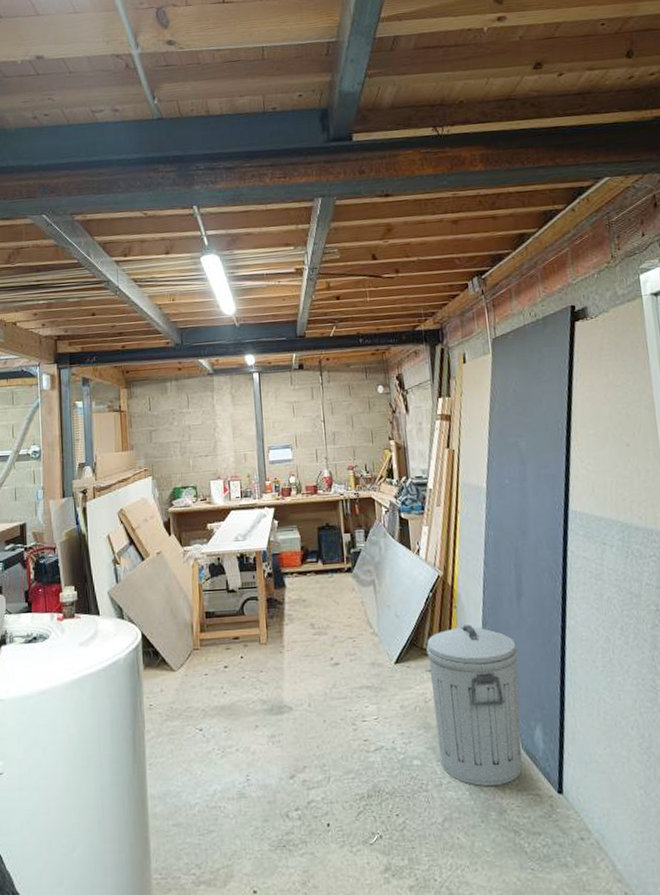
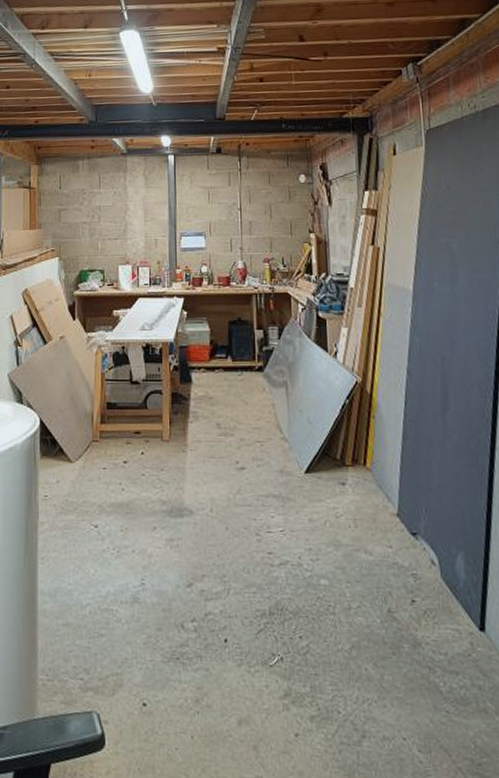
trash can: present [426,624,523,787] -> none [340,437,441,616]

